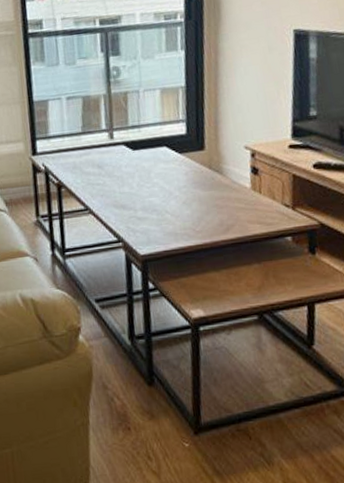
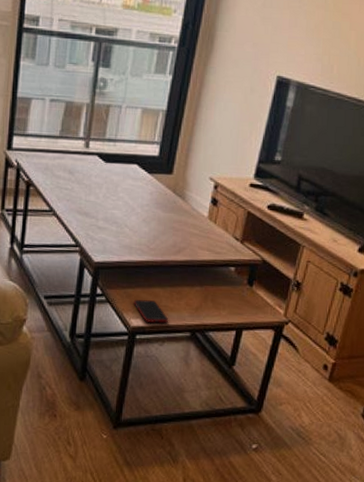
cell phone: none [190,286,231,311] -> present [134,300,168,323]

